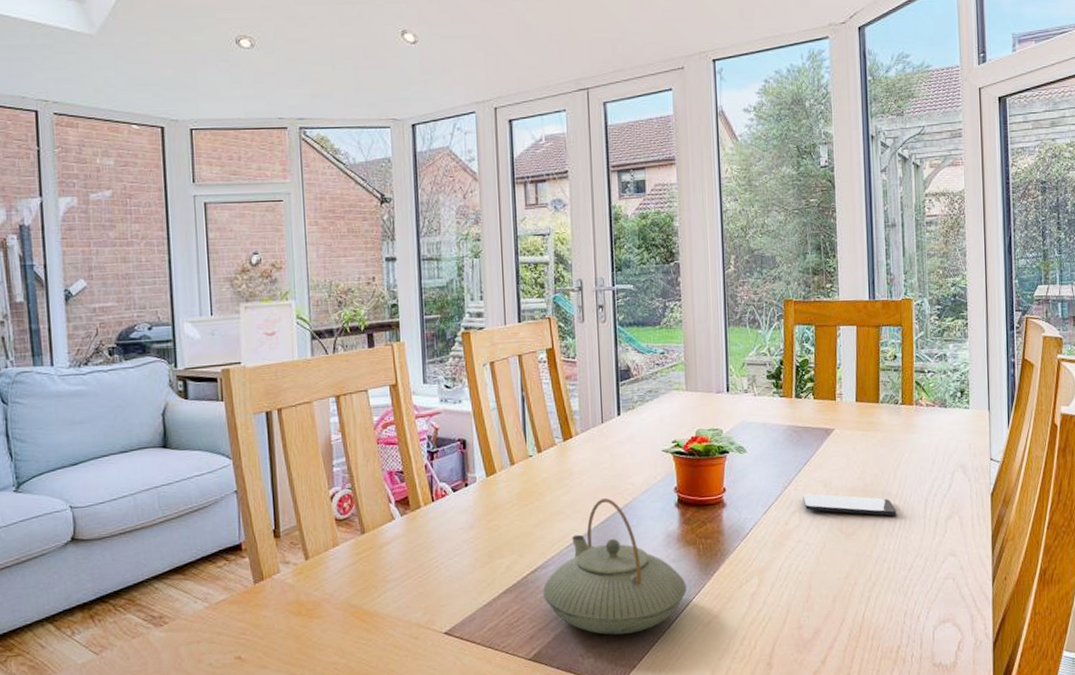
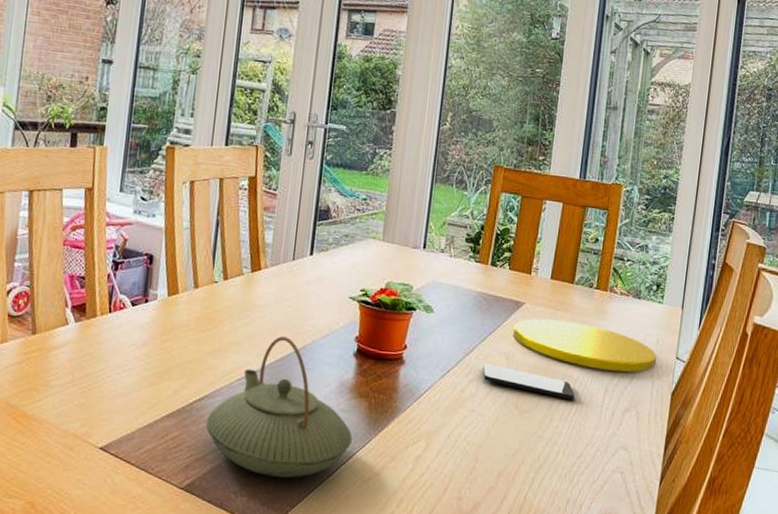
plate: none [827,440,972,482] -> present [513,318,657,372]

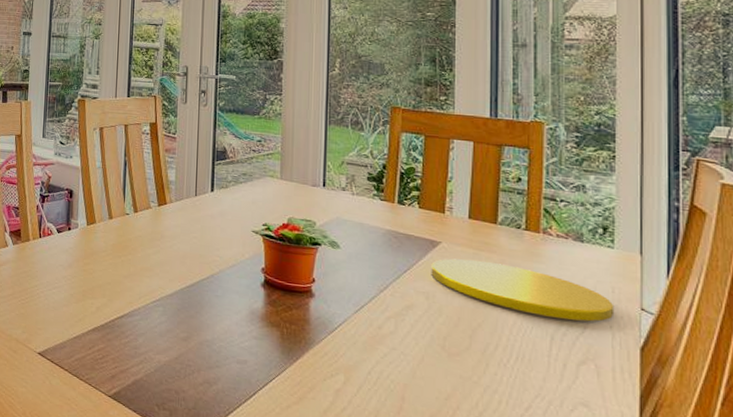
teapot: present [206,336,352,478] -> none [127,264,267,398]
smartphone: present [482,364,575,400] -> none [400,302,513,347]

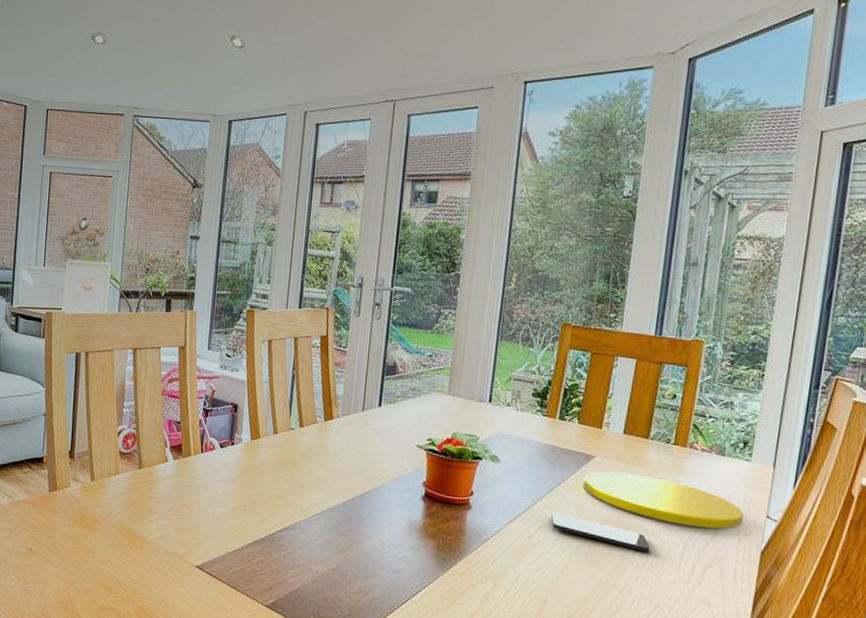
smartphone: none [400,302,513,347] -> present [551,512,650,553]

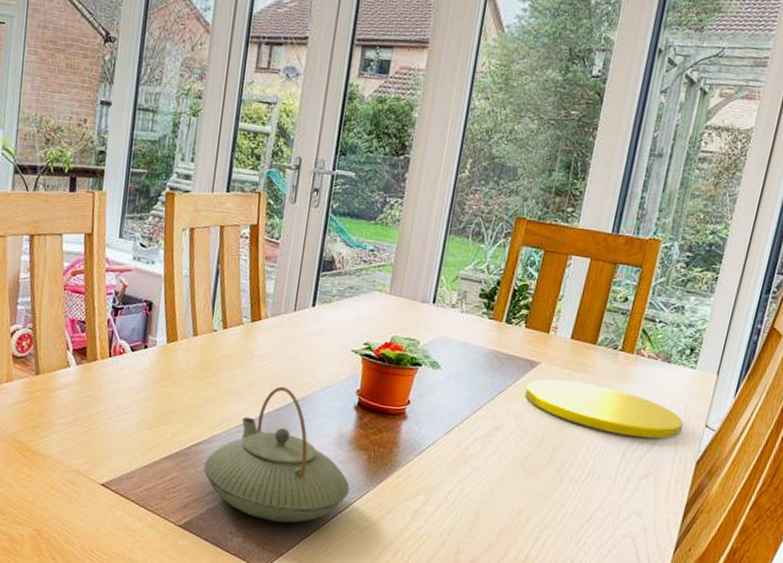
teapot: none [287,479,421,605] -> present [204,386,350,523]
smartphone: present [551,512,650,553] -> none [489,422,588,464]

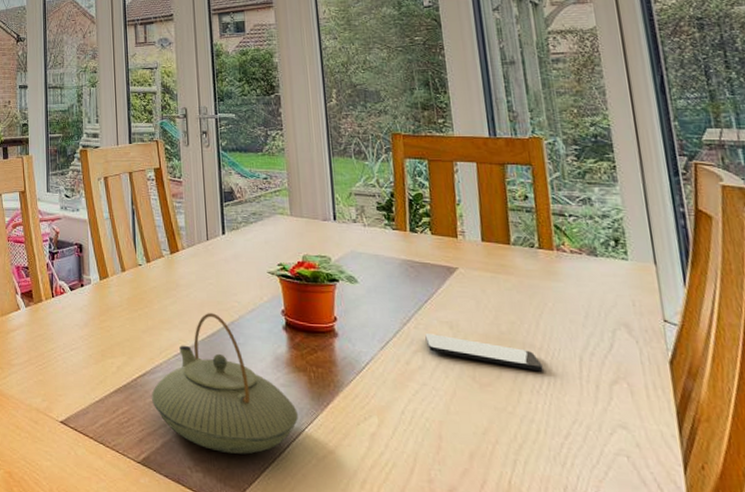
smartphone: none [489,422,588,464] -> present [425,334,543,372]
plate: present [525,379,684,439] -> none [451,283,639,339]

